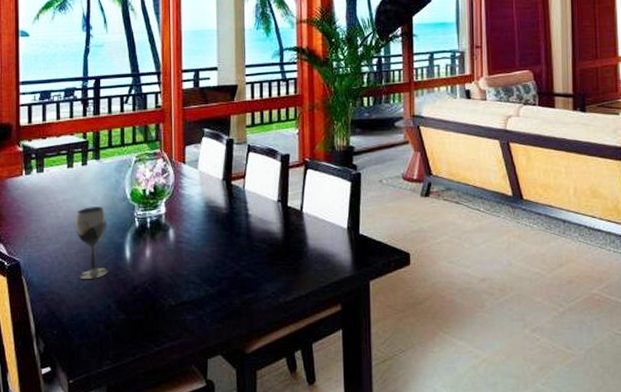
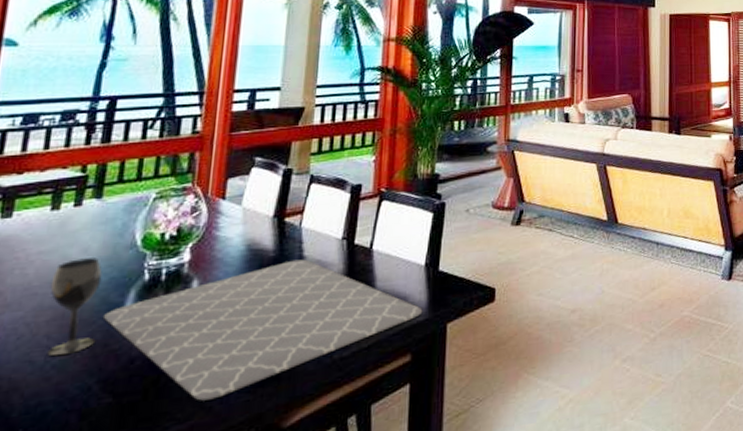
placemat: none [112,217,348,325] -> present [104,259,423,401]

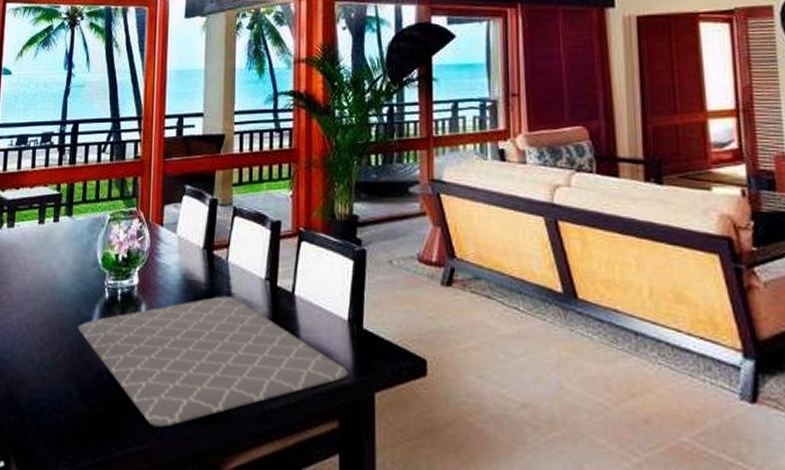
wine glass: present [47,257,103,357] -> none [41,271,76,359]

